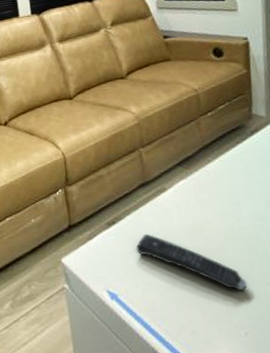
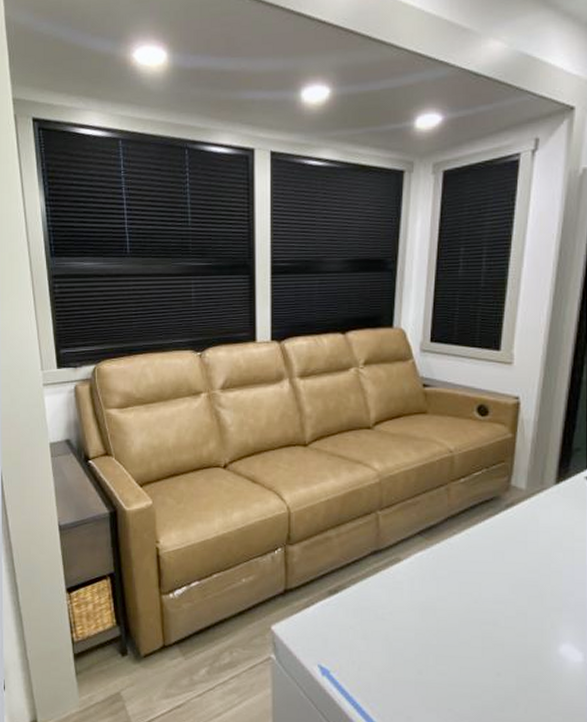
remote control: present [136,233,248,290] -> none [357,606,476,678]

